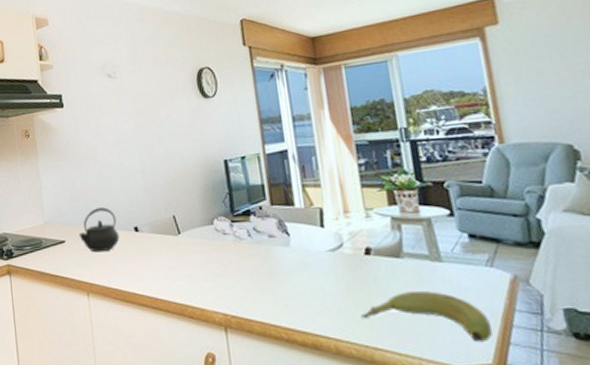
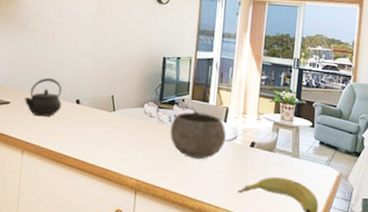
bowl: none [251,220,329,280] -> present [170,112,226,160]

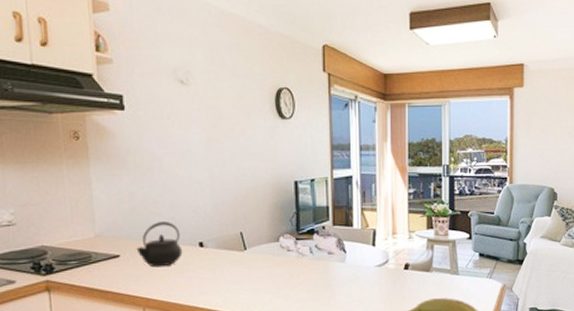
bowl: present [170,112,226,160] -> none [313,239,376,291]

